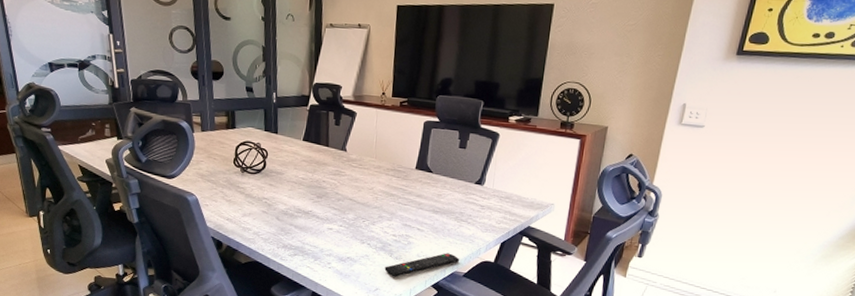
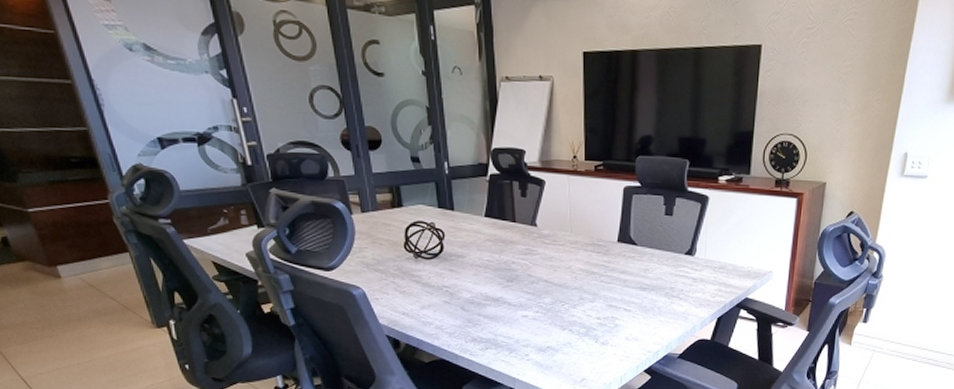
remote control: present [384,253,459,278] -> none [590,333,672,365]

